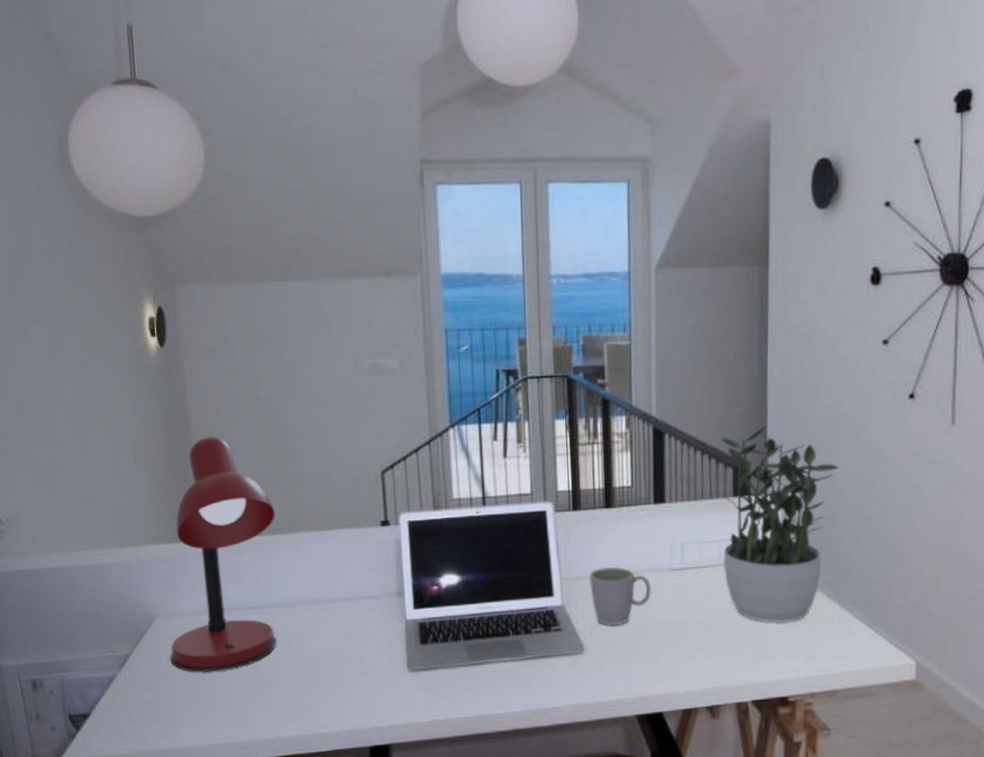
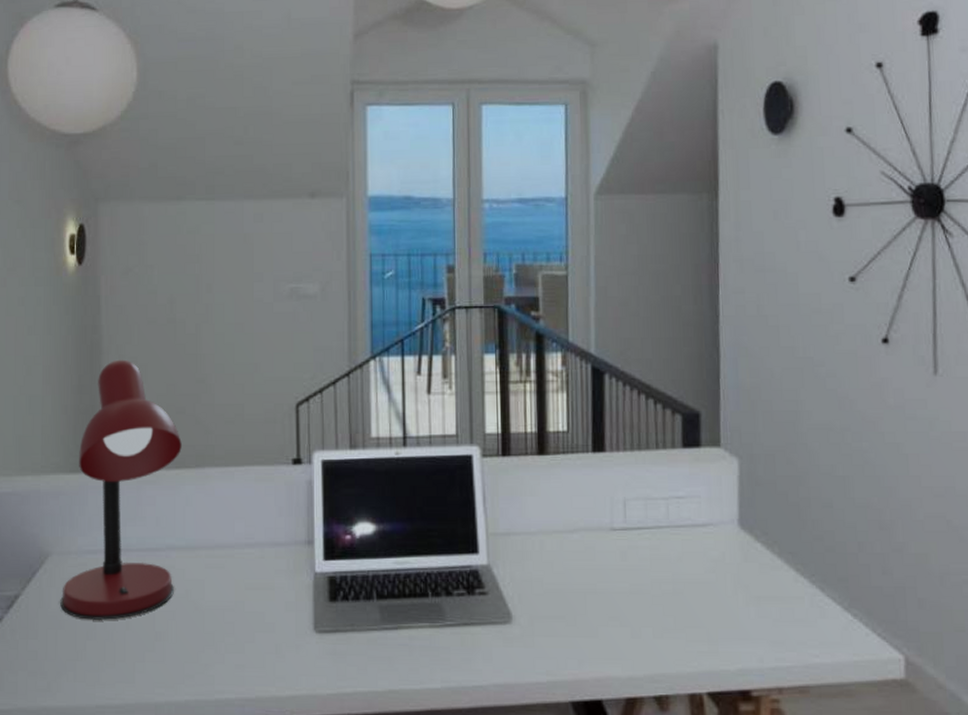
mug: present [589,566,652,625] -> none [518,522,590,591]
potted plant: present [721,425,840,624] -> none [668,368,805,600]

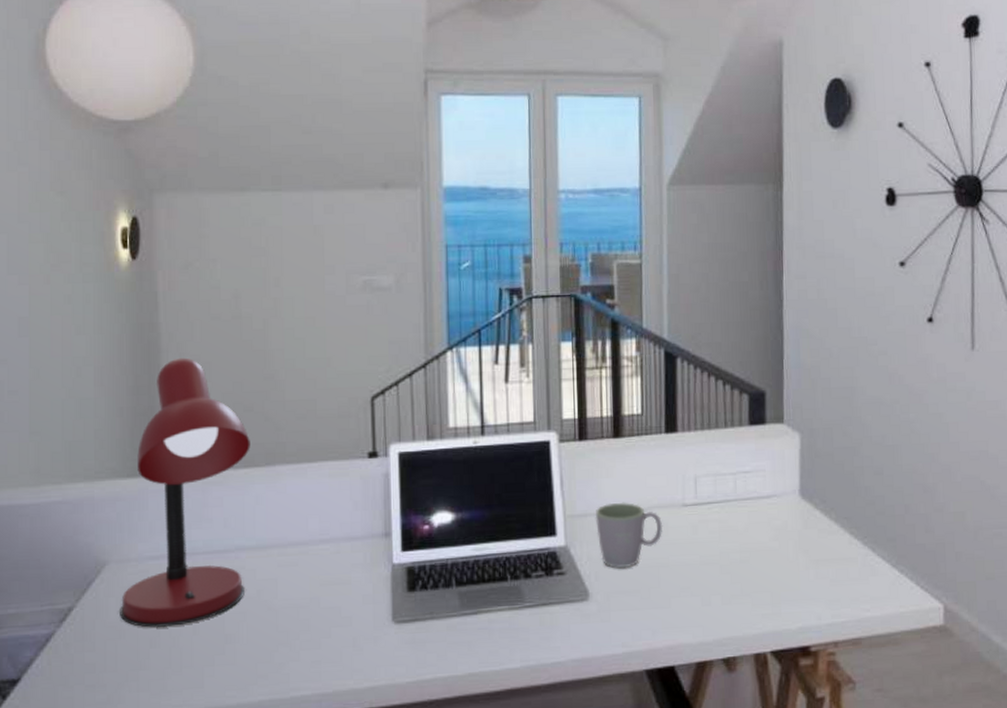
mug: none [518,522,590,591] -> present [595,502,663,568]

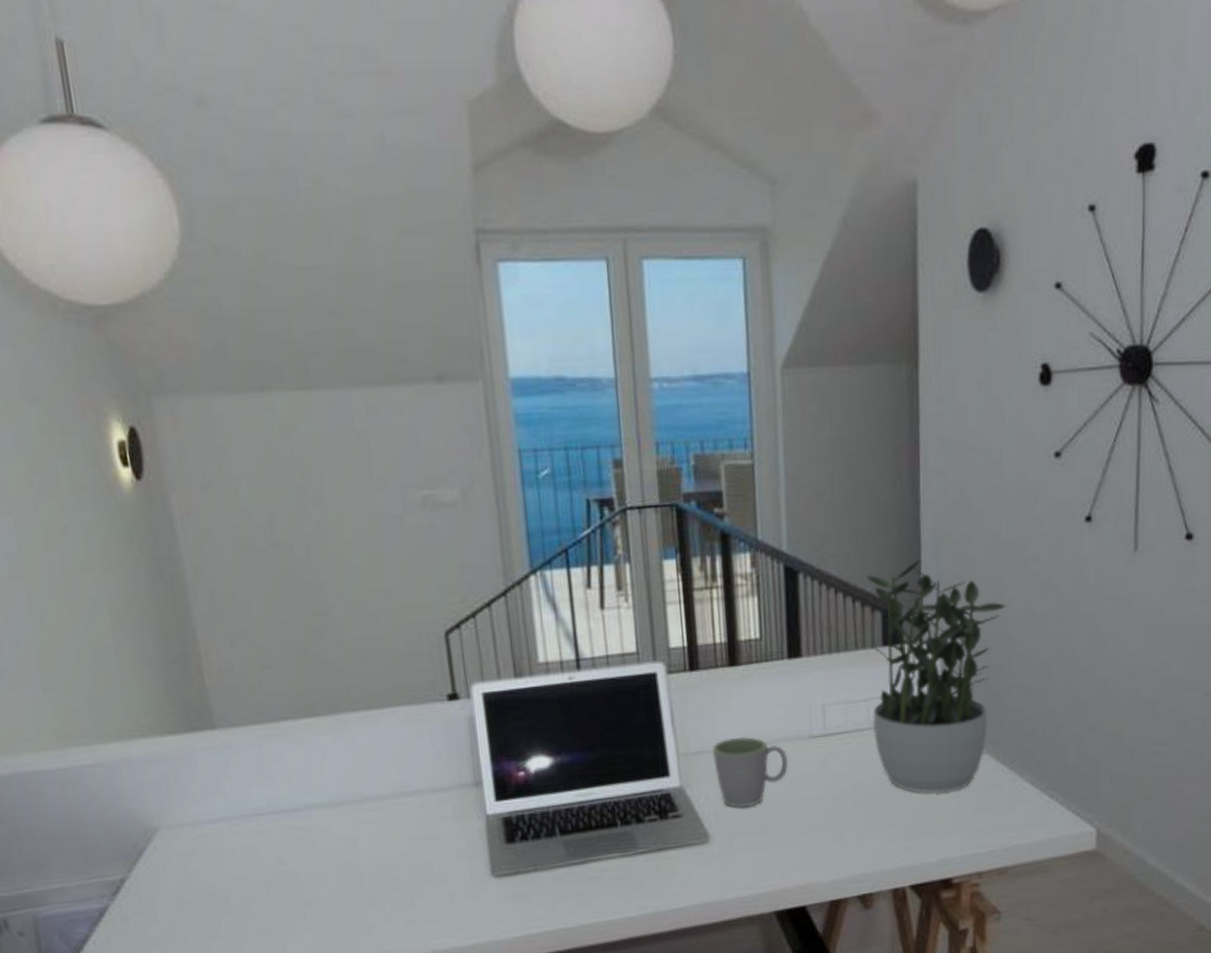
desk lamp: present [120,357,250,628] -> none [175,595,321,896]
potted plant: none [736,349,859,564] -> present [866,559,1007,794]

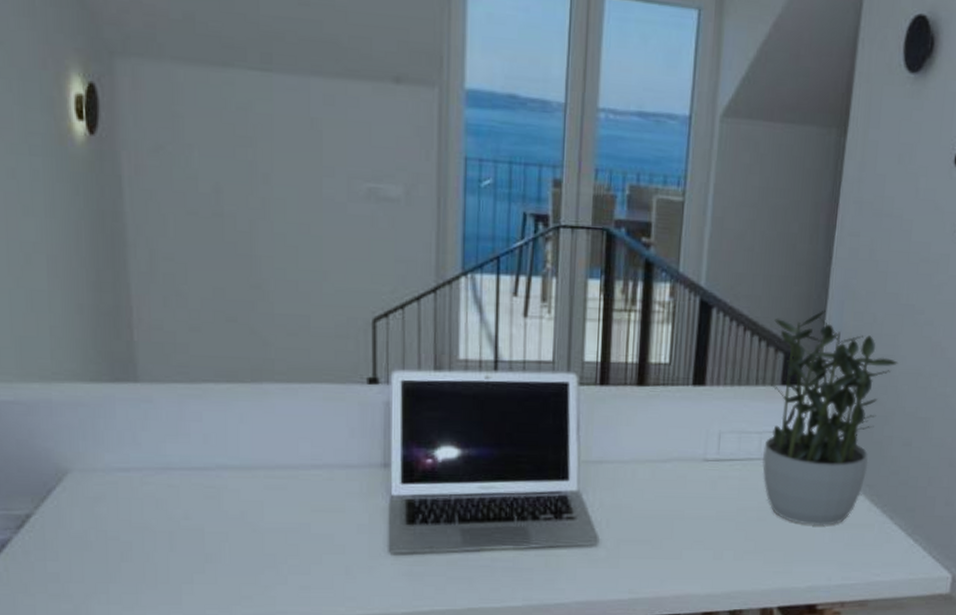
mug: present [712,736,789,807] -> none [611,451,682,517]

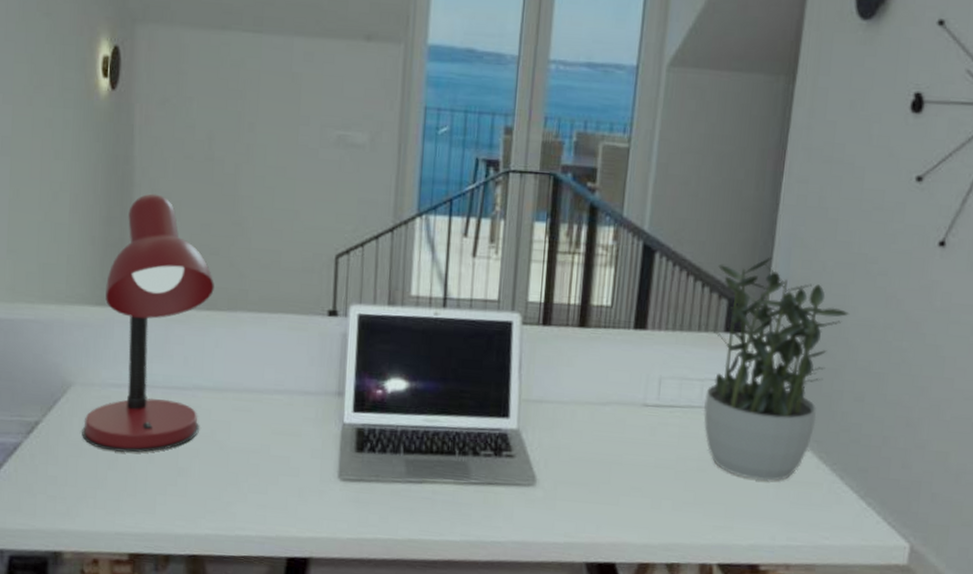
desk lamp: none [85,254,234,542] -> present [82,193,214,453]

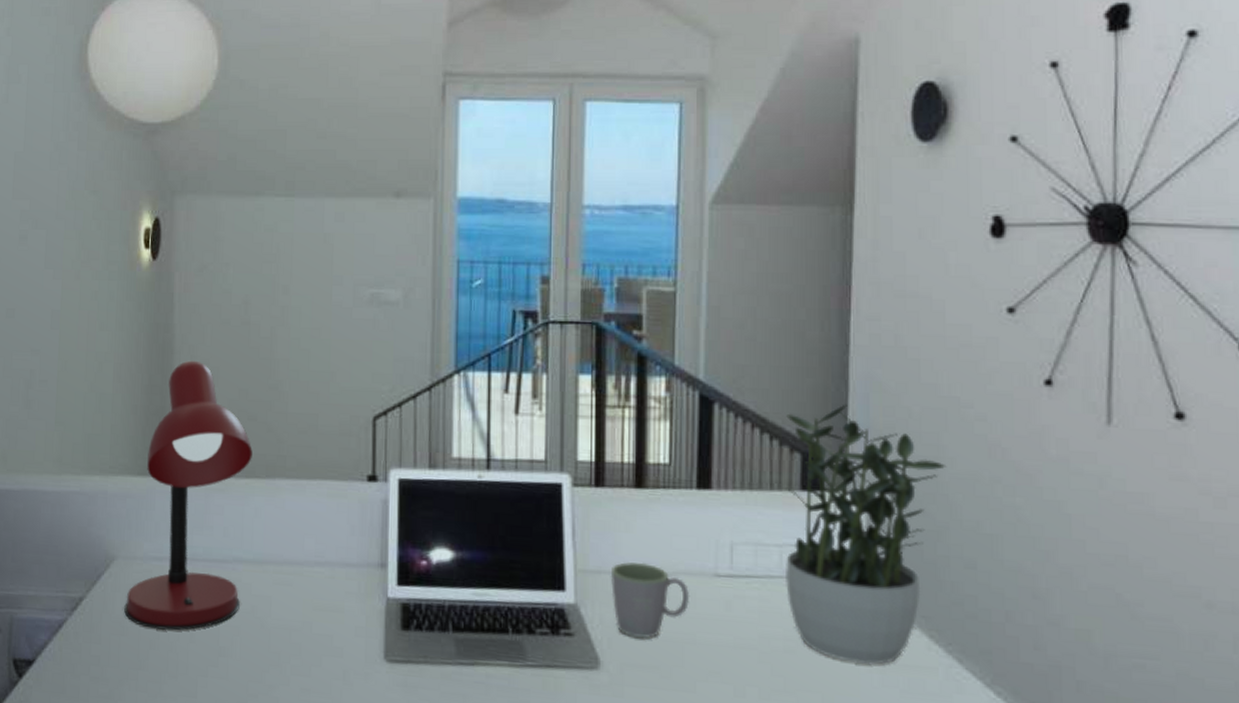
mug: none [550,393,621,459] -> present [610,562,690,638]

